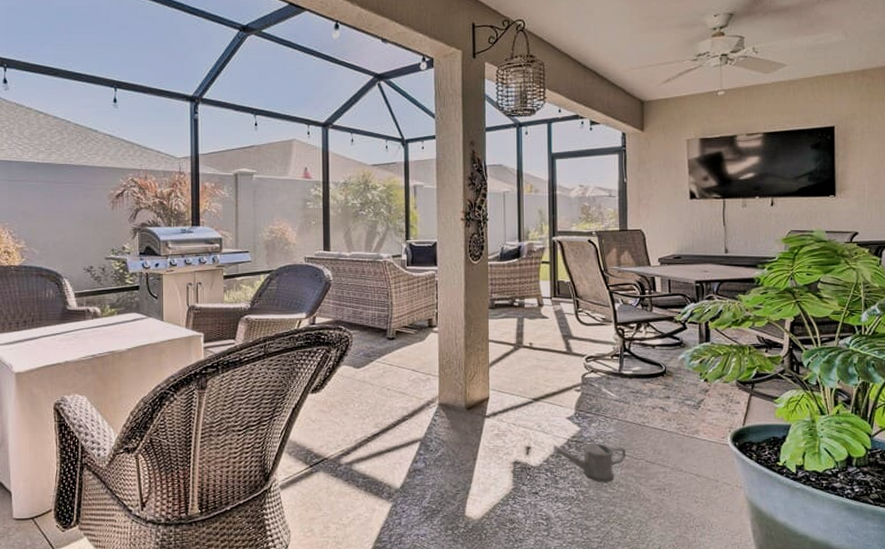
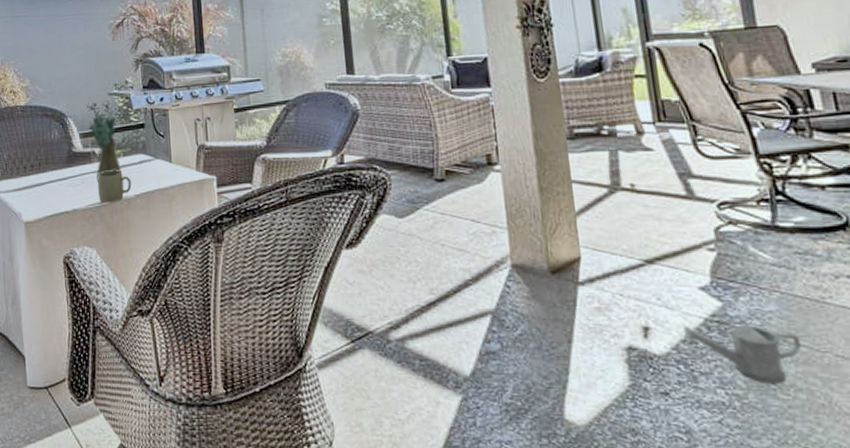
vase: none [84,275,116,338] -> present [88,113,122,184]
mug: none [91,326,124,356] -> present [98,170,132,203]

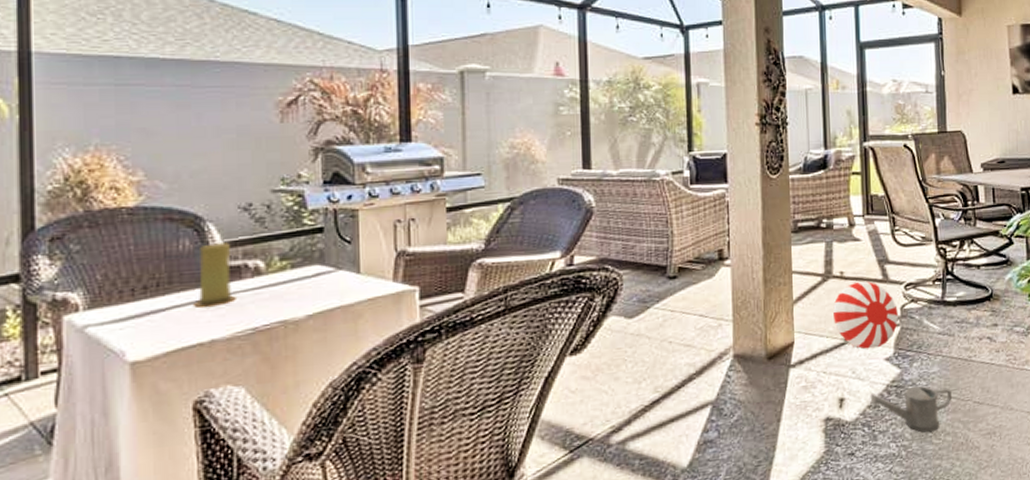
candle: none [62,134,88,183] -> present [194,242,236,307]
vase: present [88,113,122,184] -> none [239,215,289,305]
mug: present [98,170,132,203] -> none [251,286,302,329]
beach ball: none [625,196,713,274] -> present [833,281,899,349]

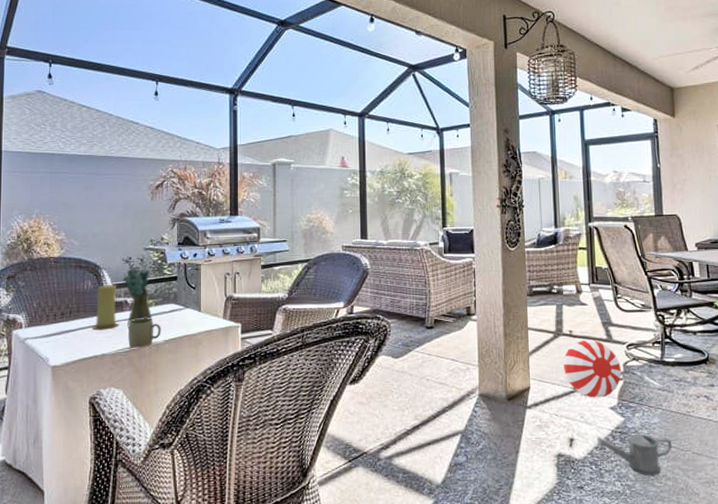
vase: none [239,215,289,305] -> present [122,266,153,330]
mug: none [251,286,302,329] -> present [128,318,161,348]

